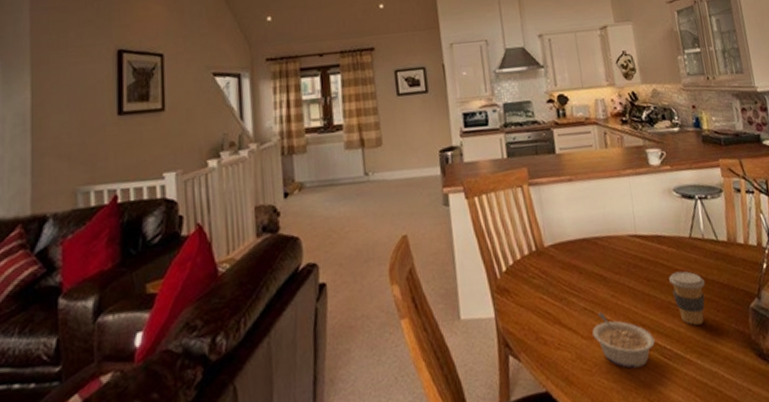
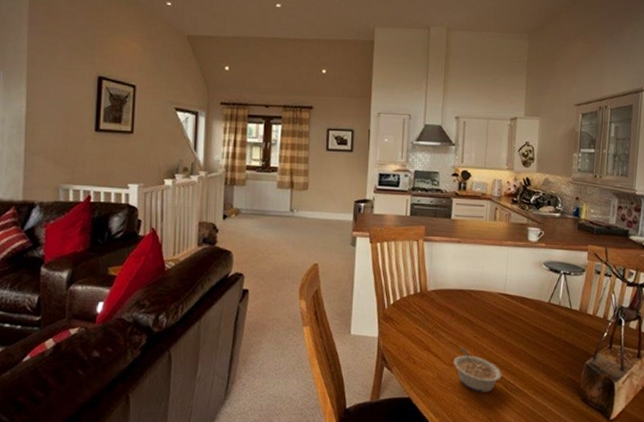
coffee cup: present [669,271,705,326] -> none [524,327,552,370]

